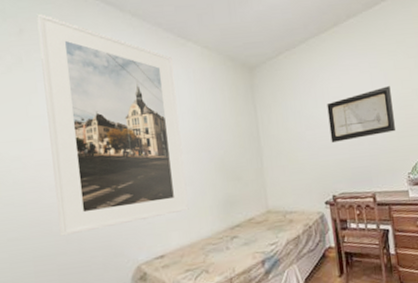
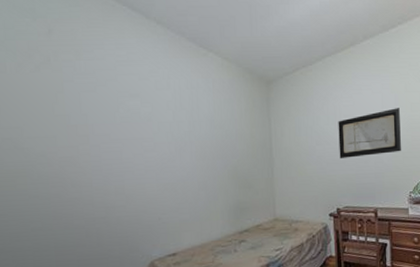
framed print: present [37,13,189,236] -> none [65,15,202,230]

